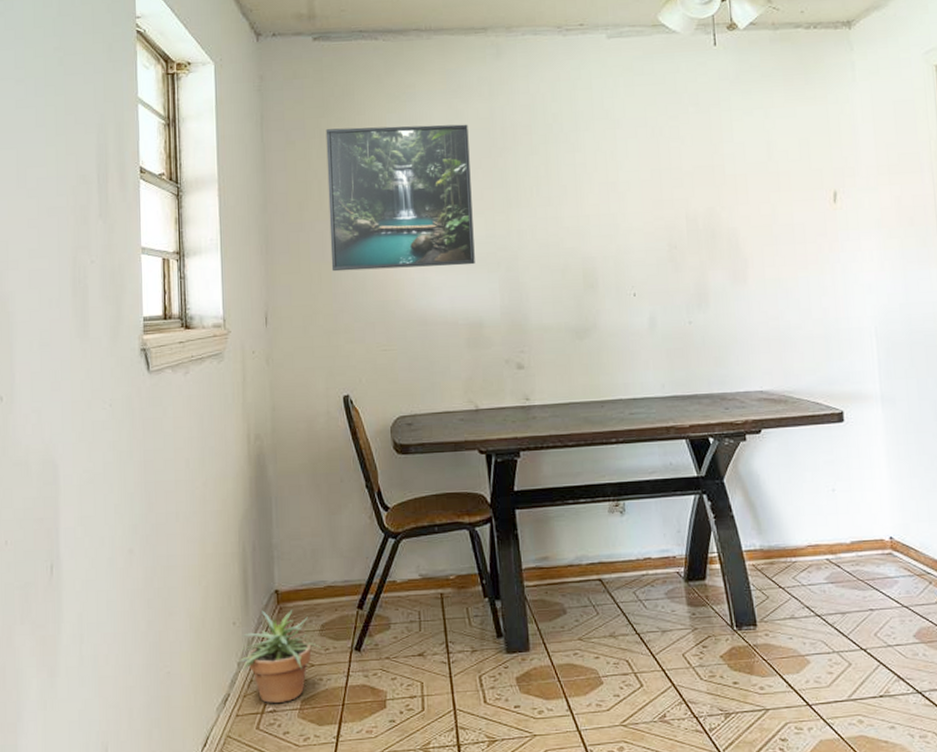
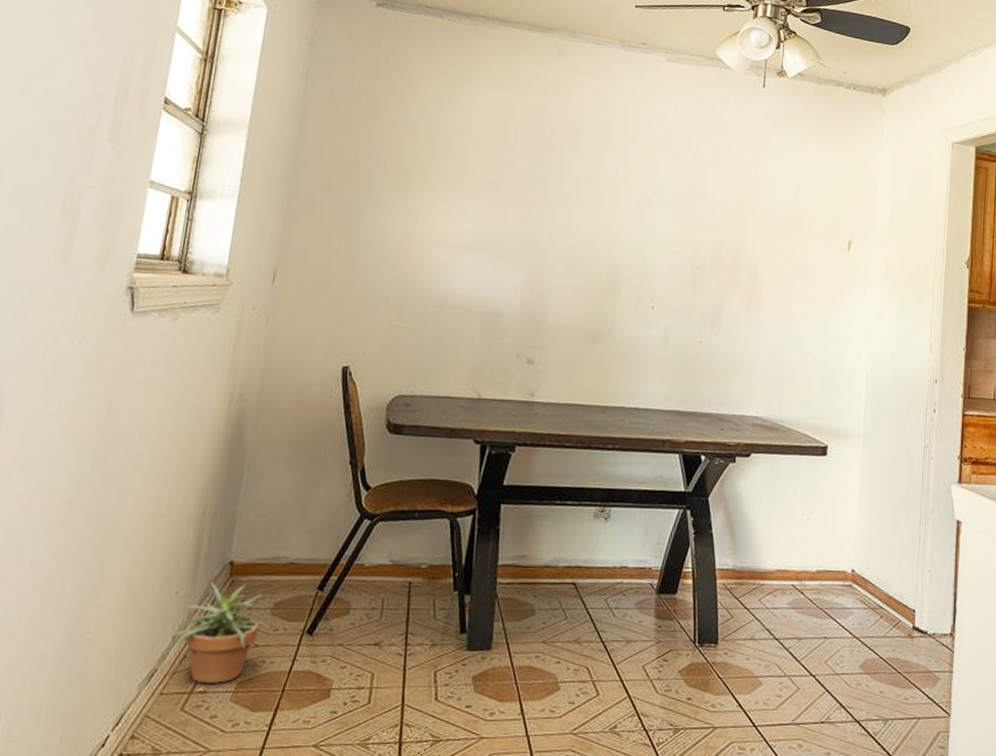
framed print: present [325,124,475,272] -> none [354,96,519,255]

